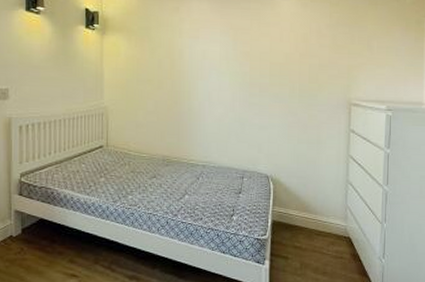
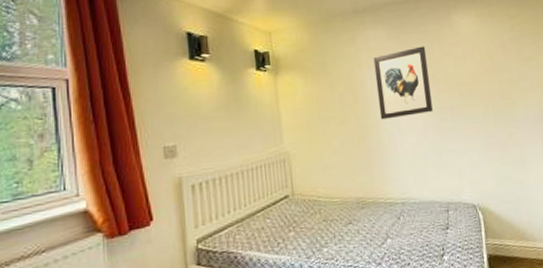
wall art: none [193,22,245,88] -> present [373,46,433,120]

